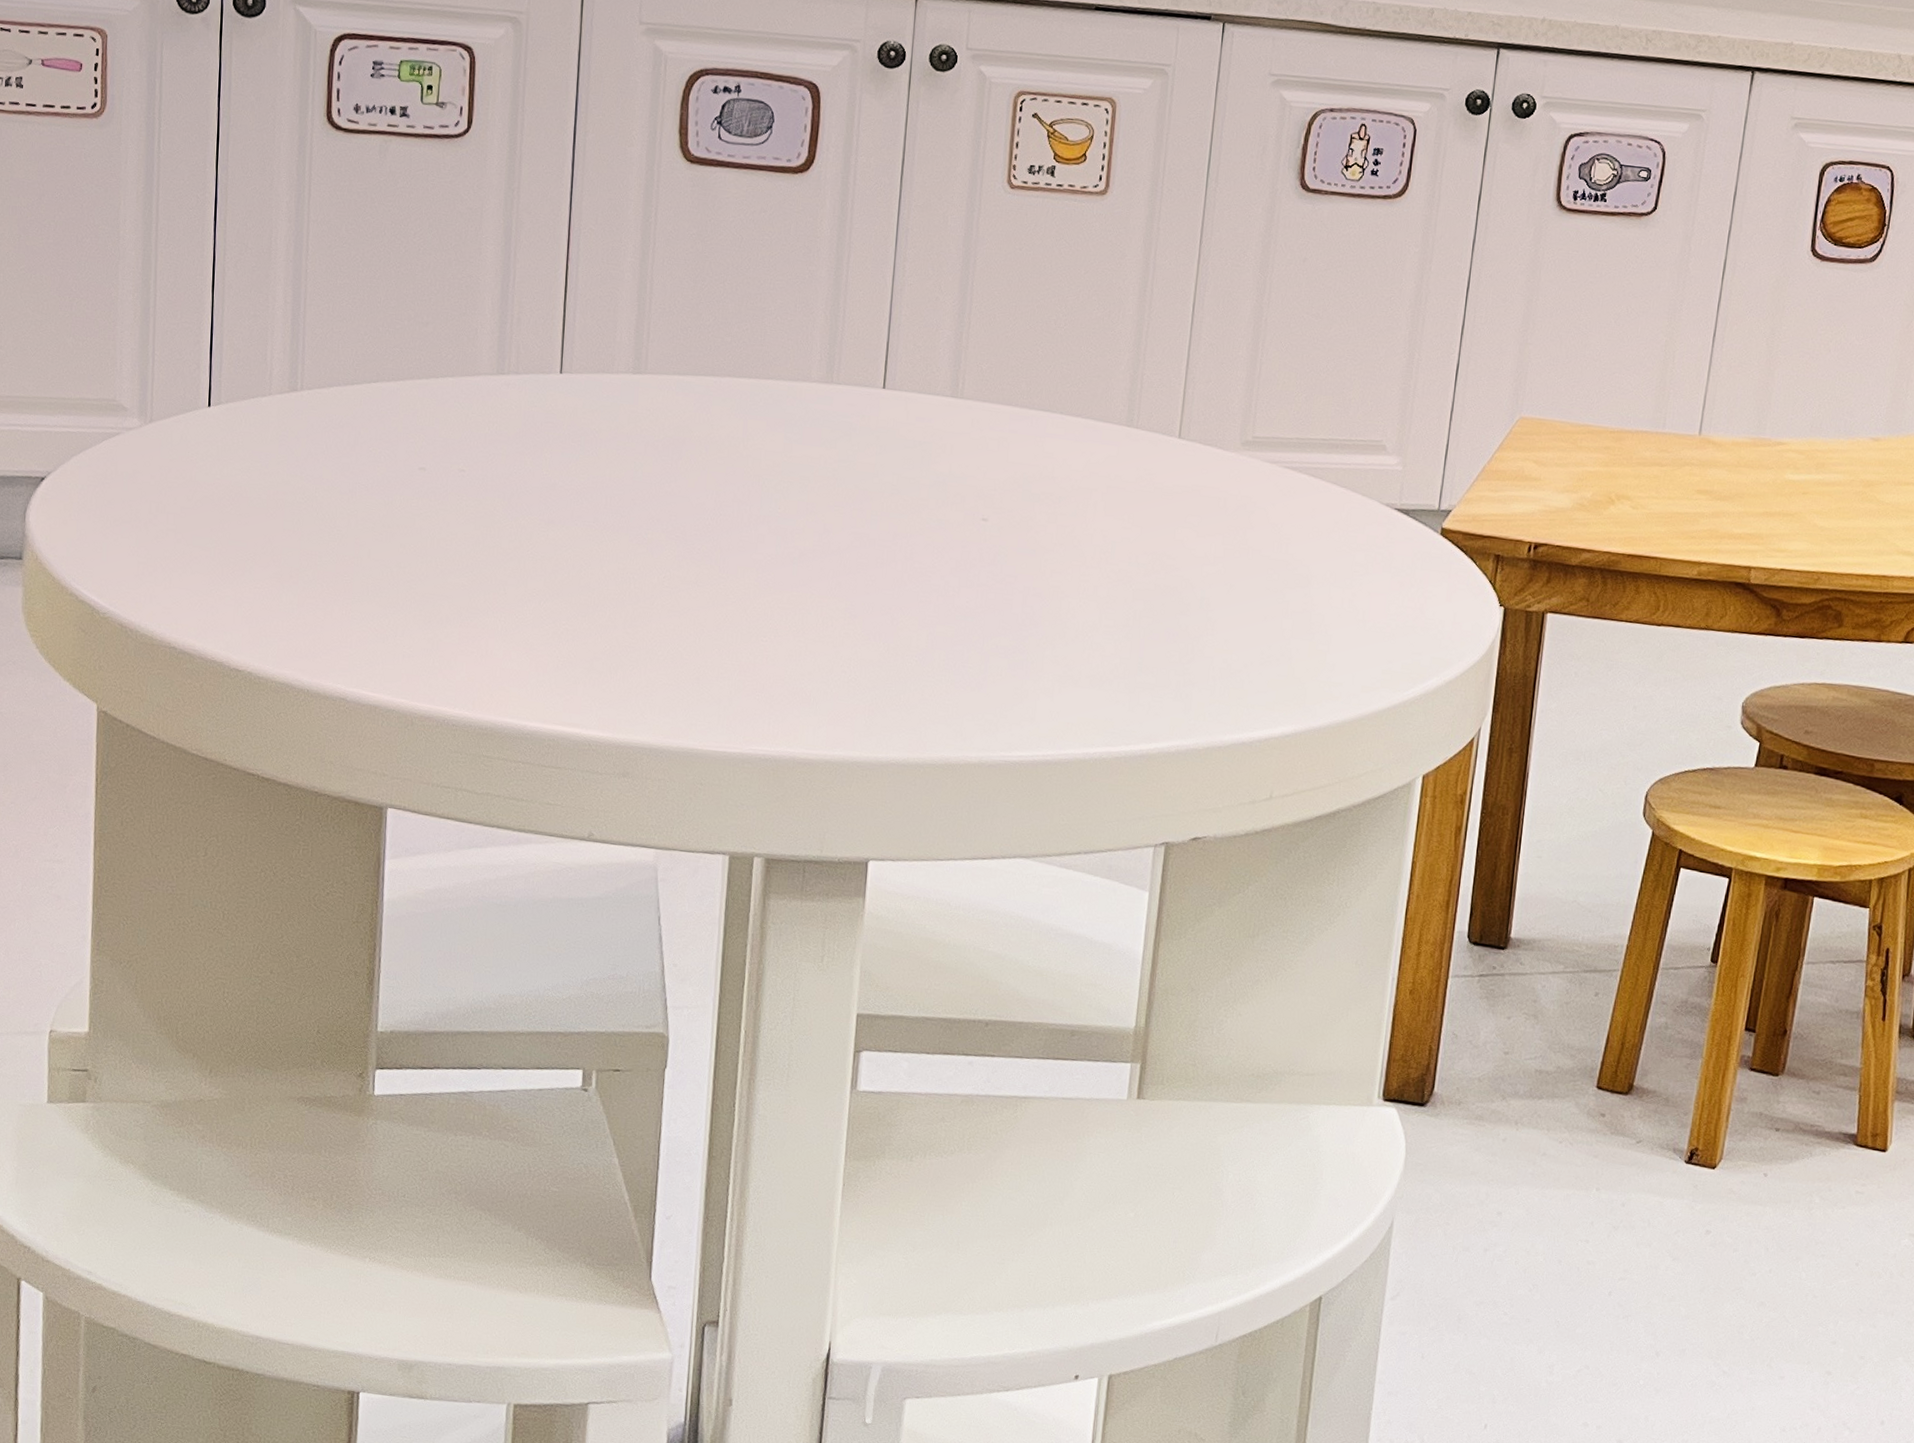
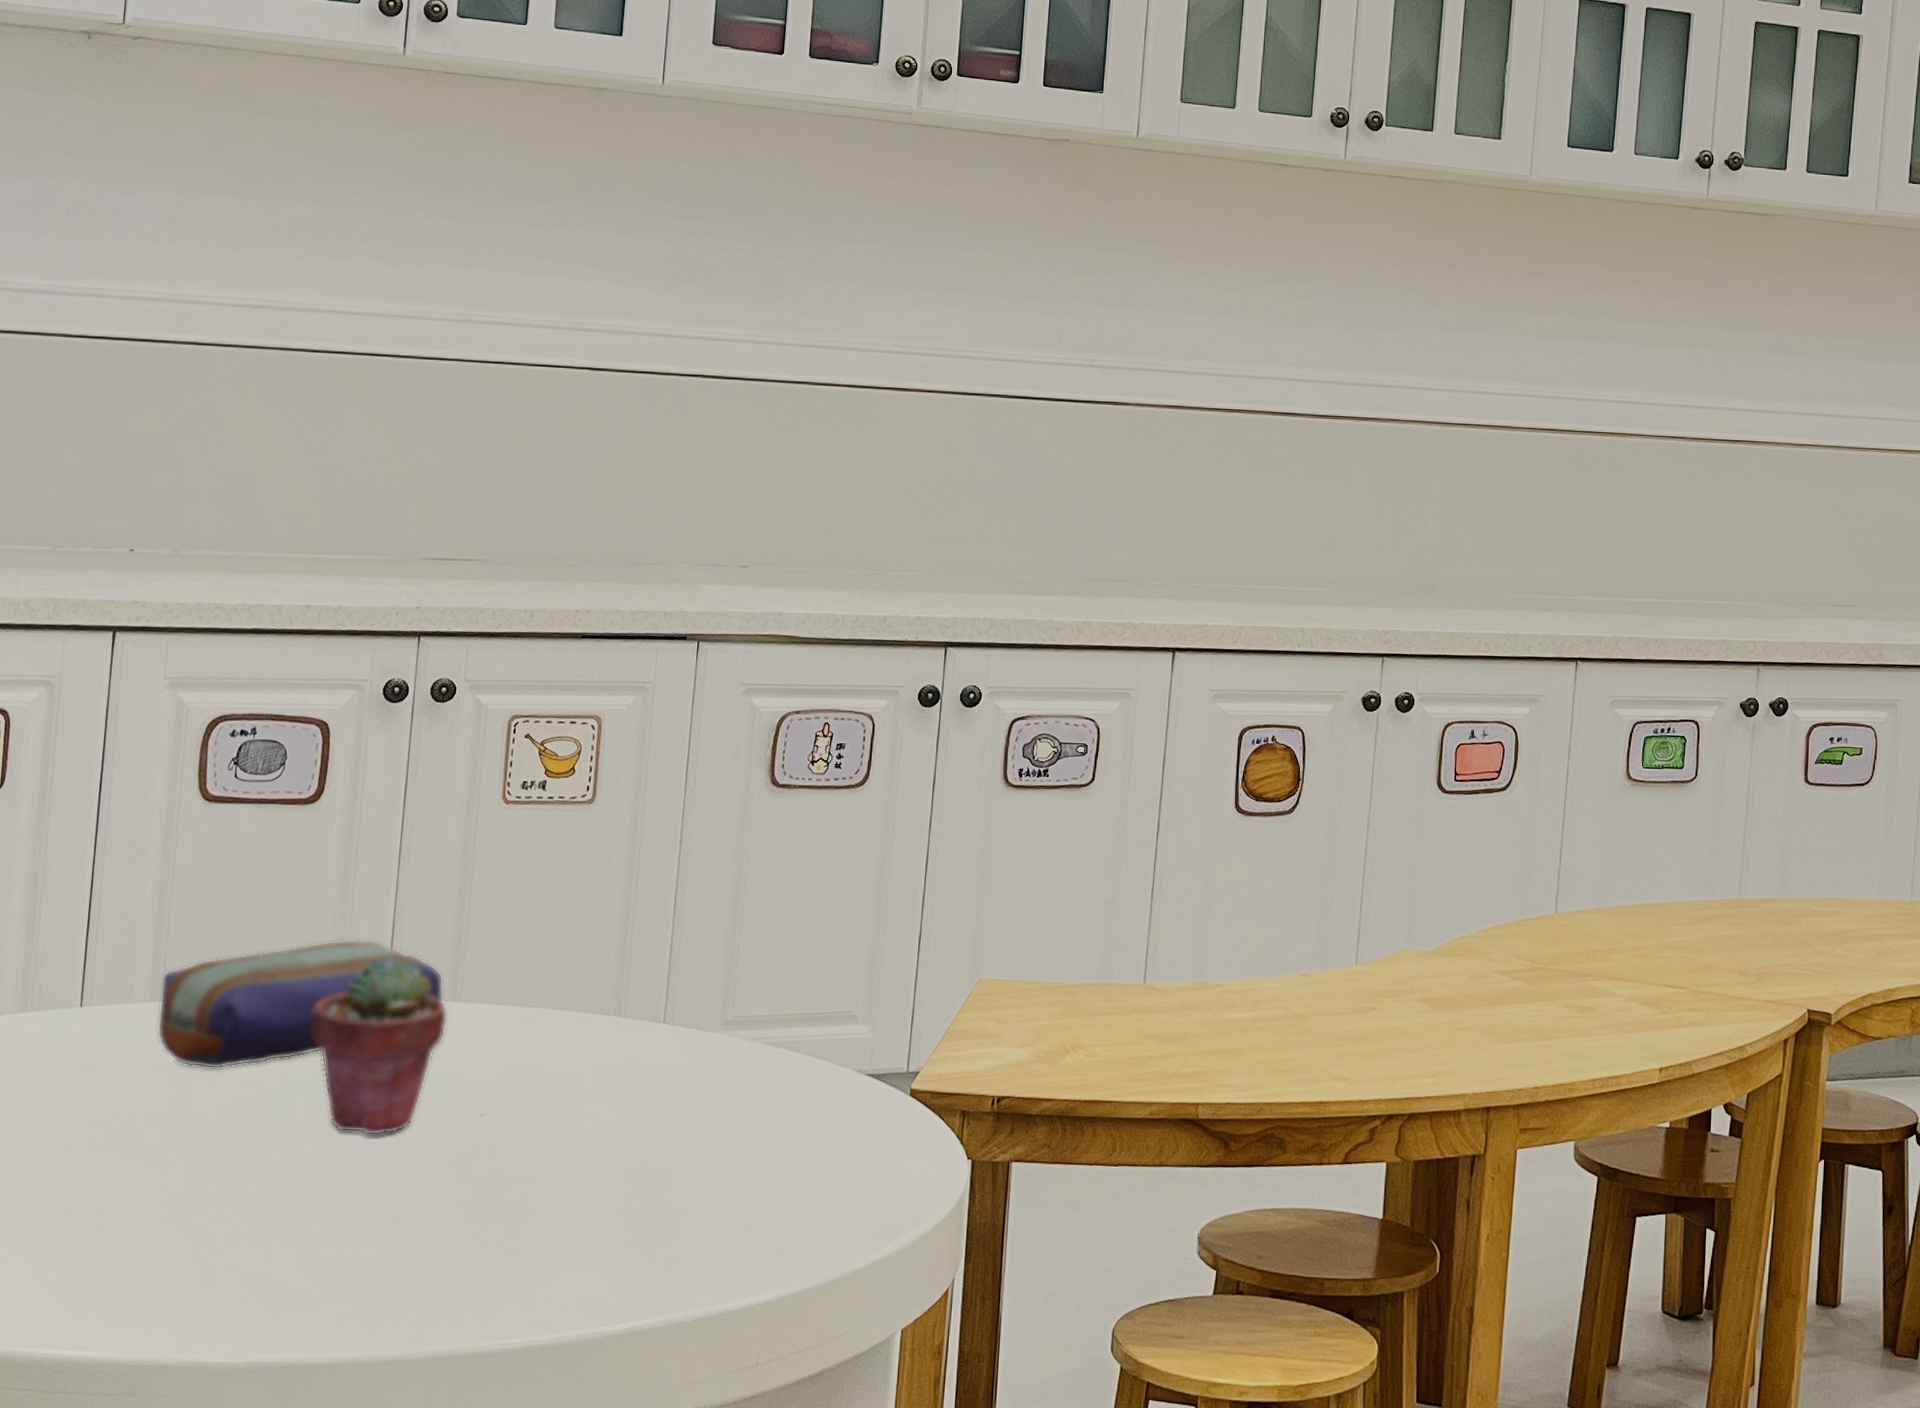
pencil case: none [641,323,945,451] -> present [157,939,444,1070]
potted succulent: none [804,344,949,533] -> present [311,956,448,1136]

